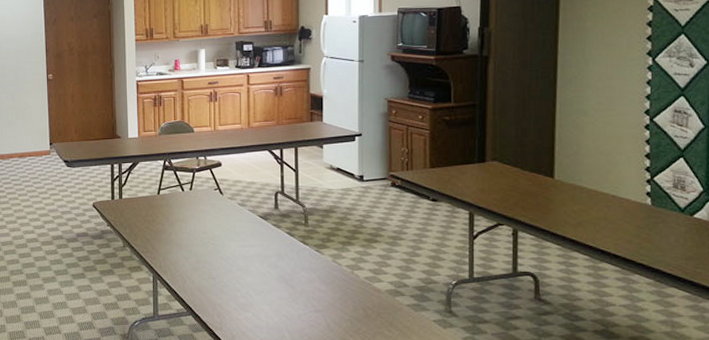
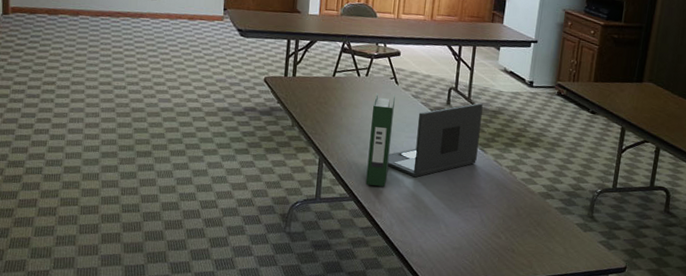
binder: none [200,205,223,298] -> present [365,93,395,187]
laptop: none [222,204,313,286] -> present [388,103,483,178]

